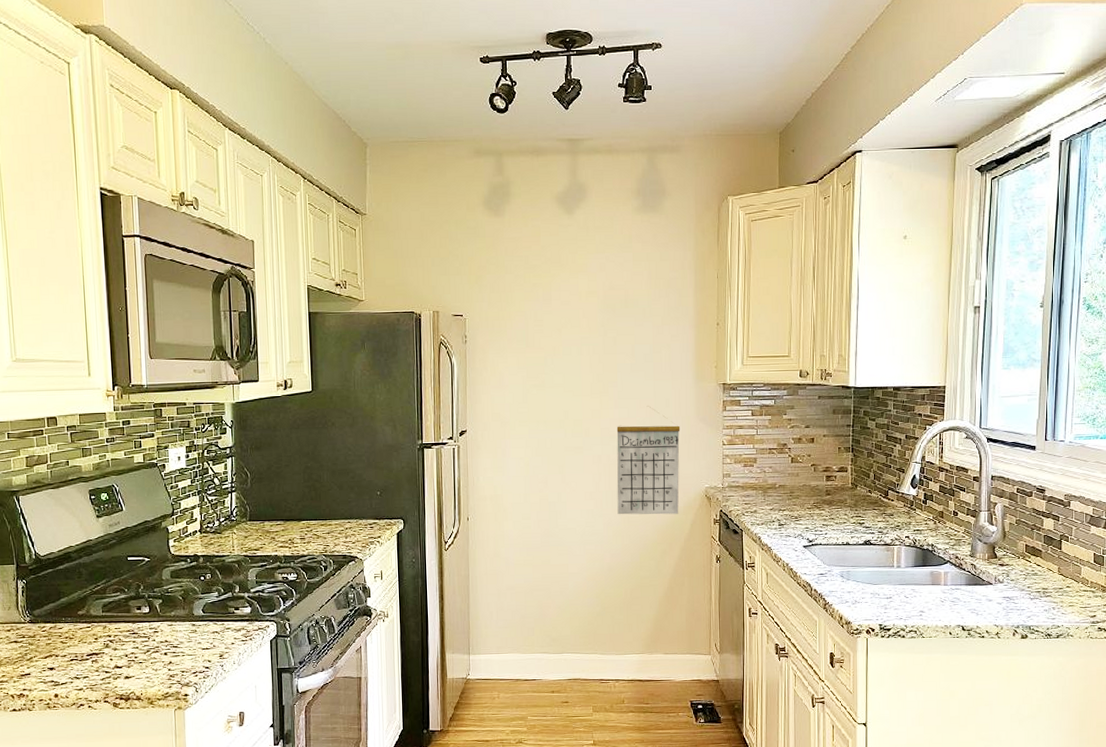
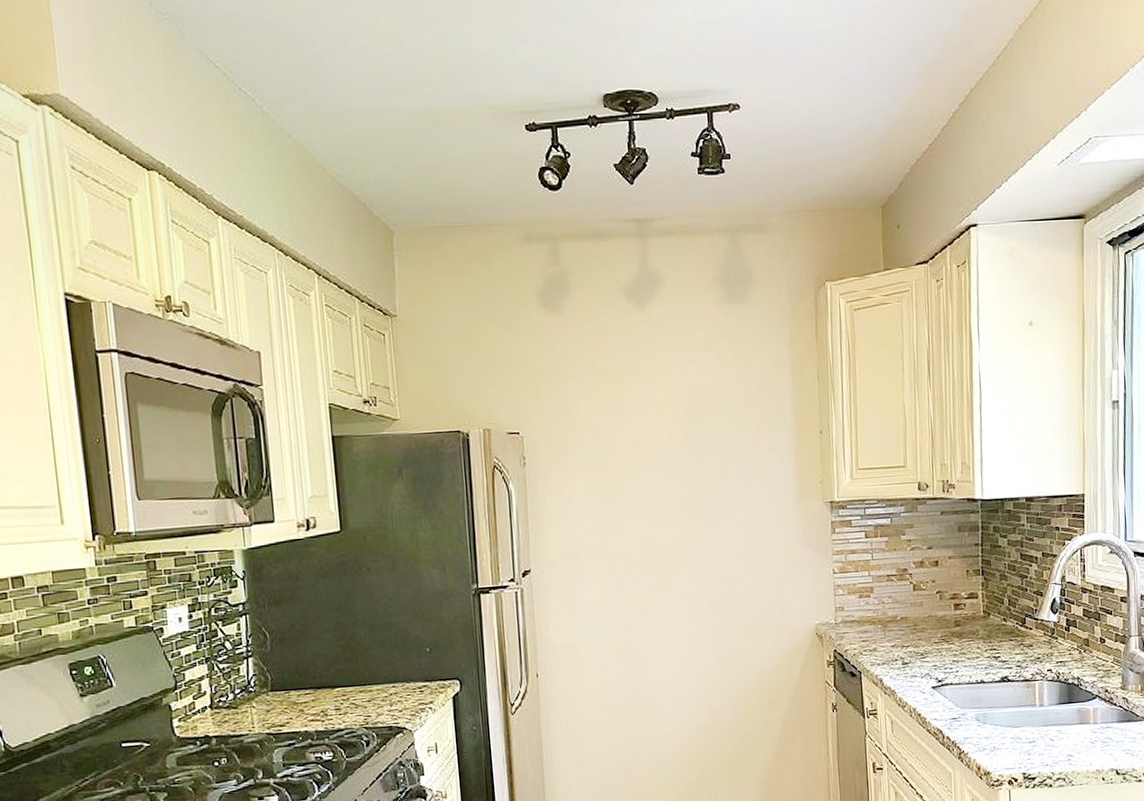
calendar: present [616,406,681,515] -> none [708,531,786,662]

